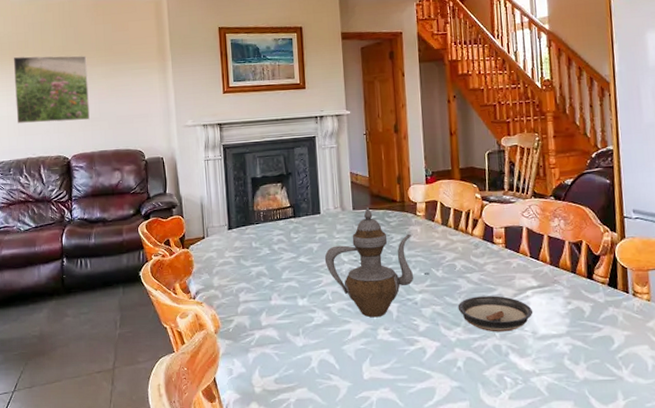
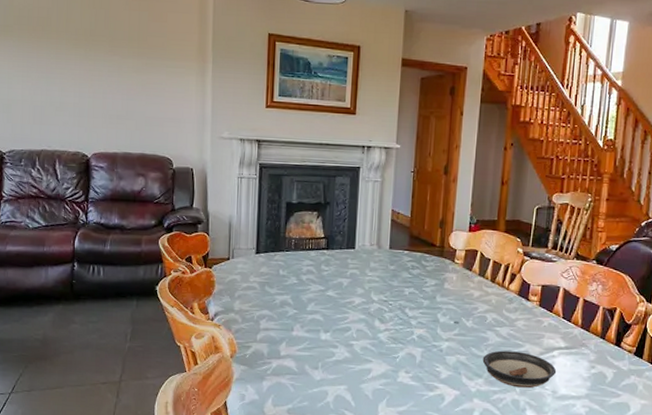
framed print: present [13,55,90,123] -> none [32,34,117,117]
teapot: present [324,207,414,318] -> none [353,248,447,360]

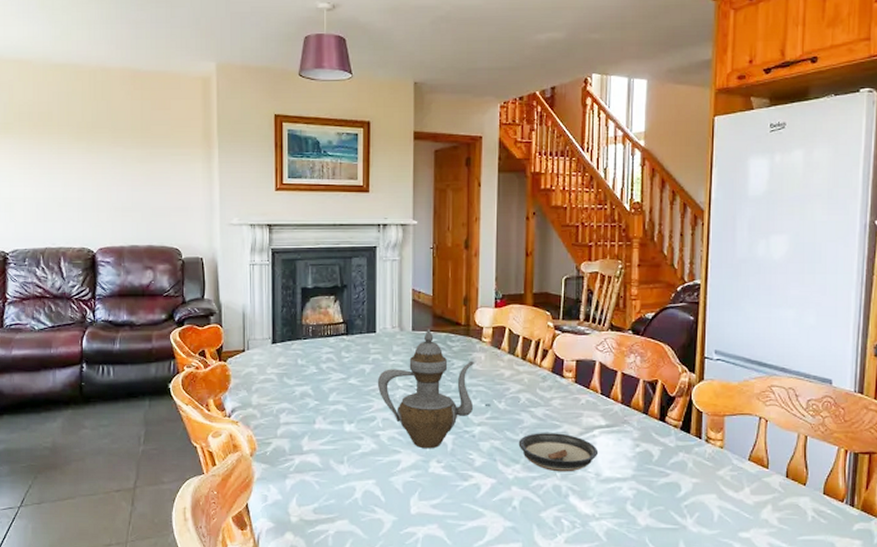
teapot: none [353,248,447,360] -> present [377,329,475,449]

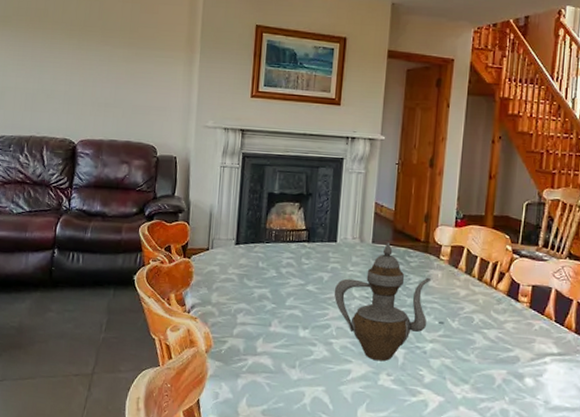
saucer: present [518,433,599,472] -> none [469,354,549,398]

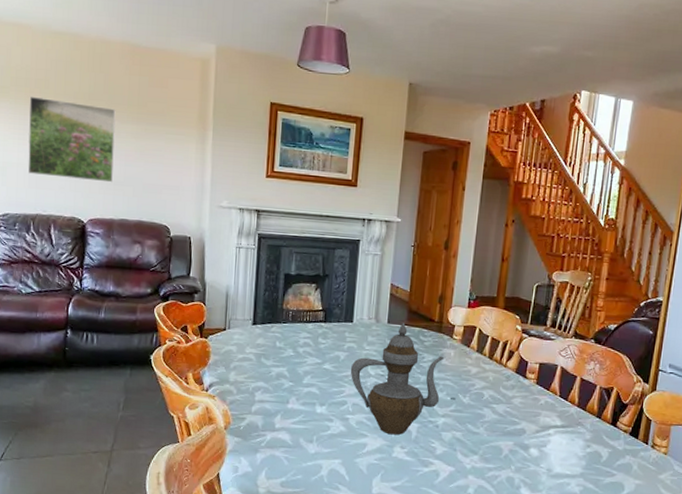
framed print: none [24,24,109,105] -> present [27,96,116,183]

